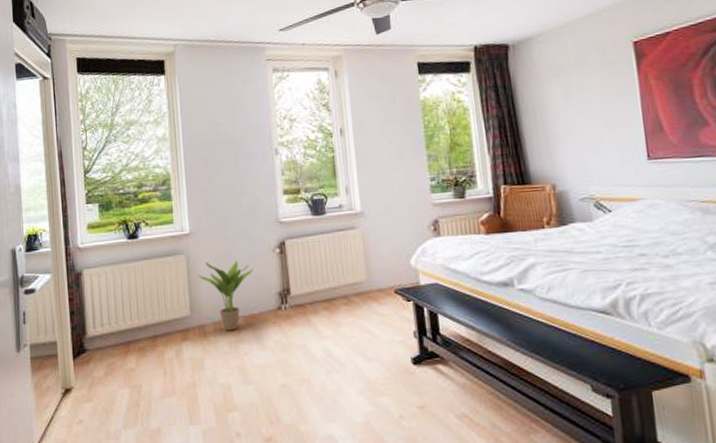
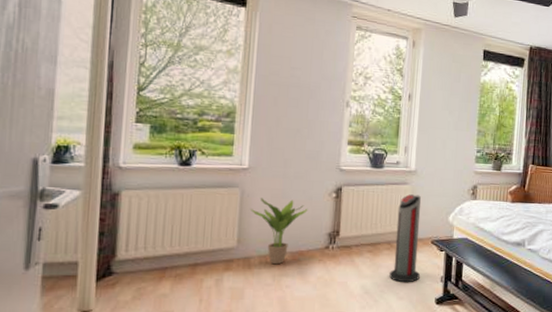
air purifier: none [349,239,388,342] -> present [389,194,422,283]

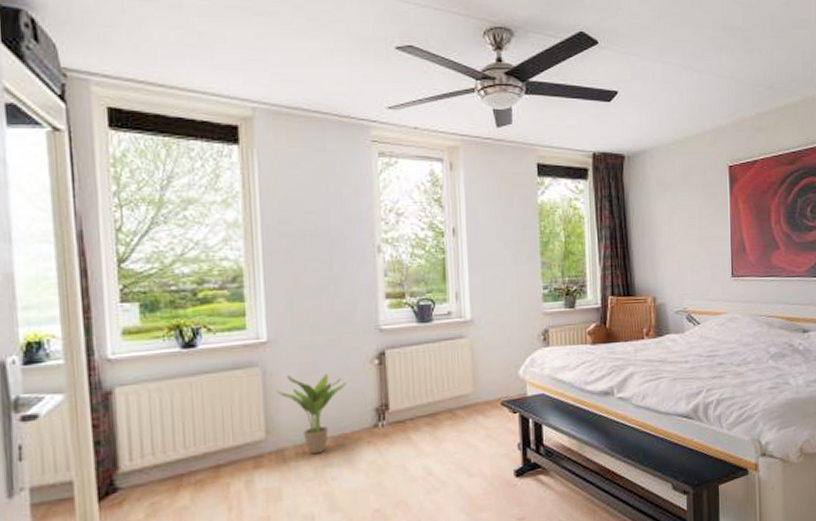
air purifier: present [389,194,422,283] -> none [455,349,492,457]

